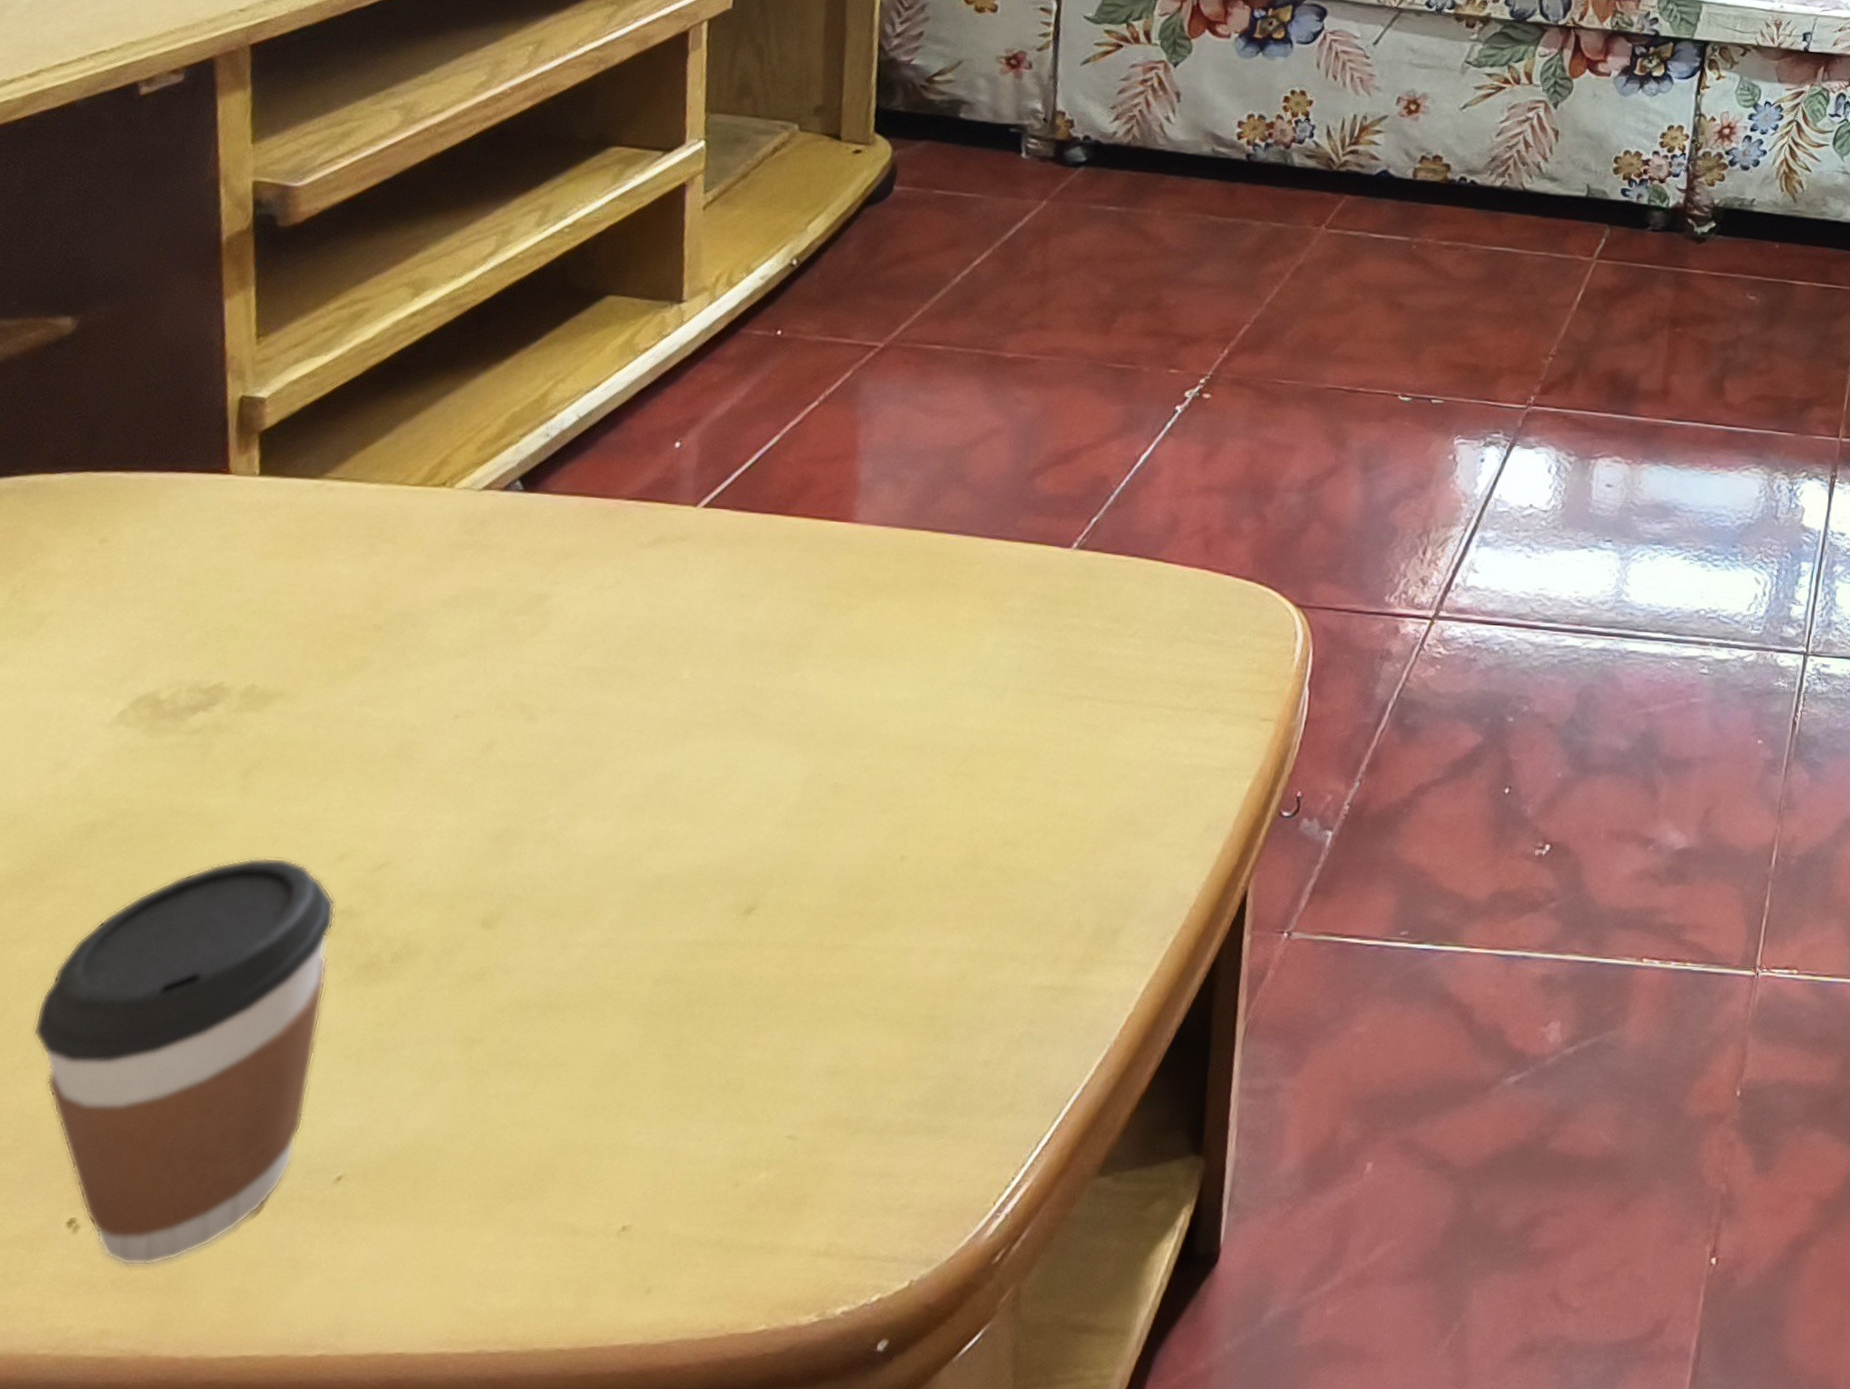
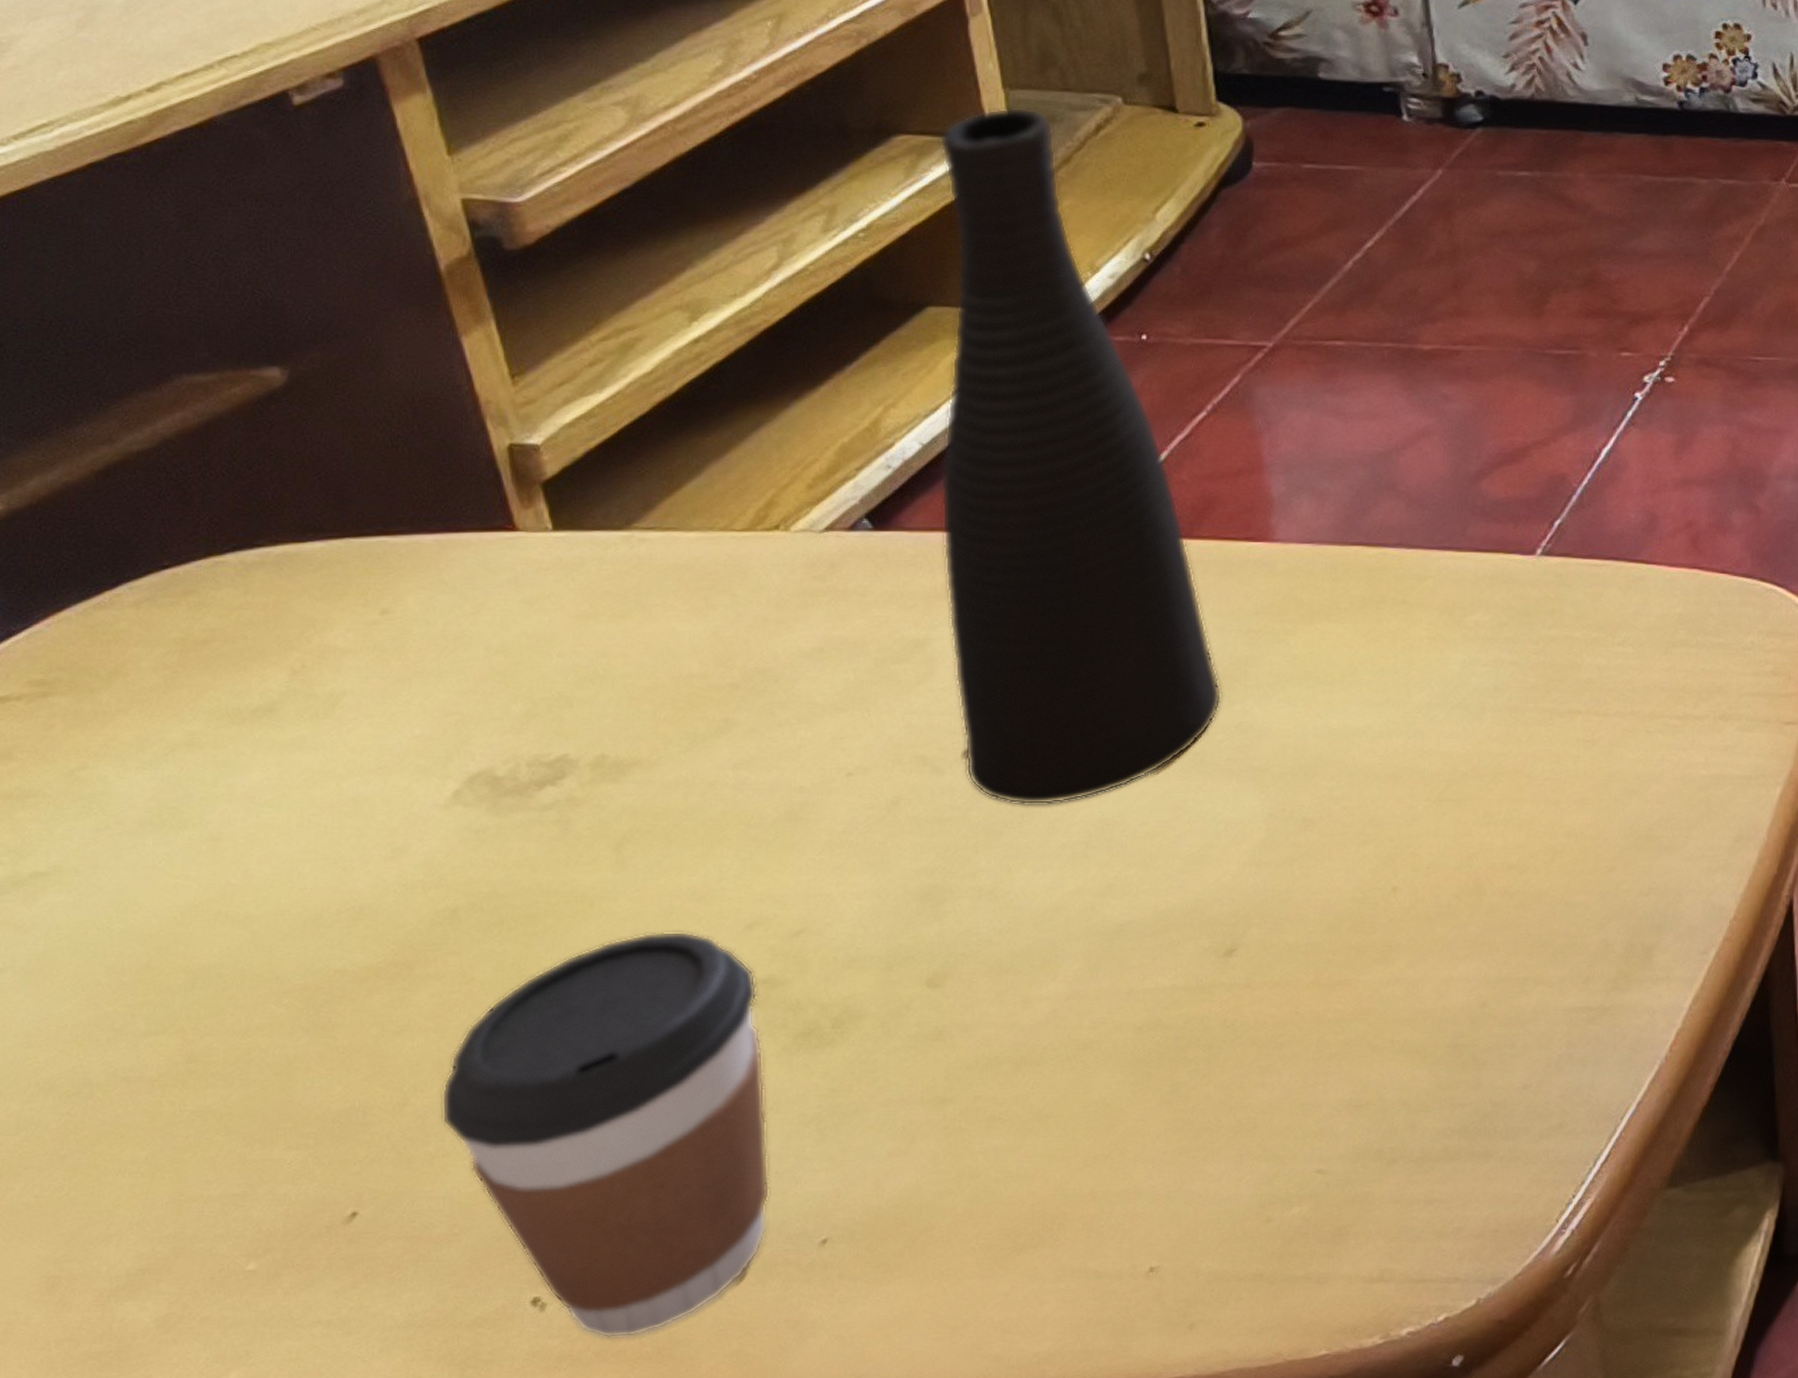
vase: none [555,128,787,757] -> present [939,107,1222,805]

